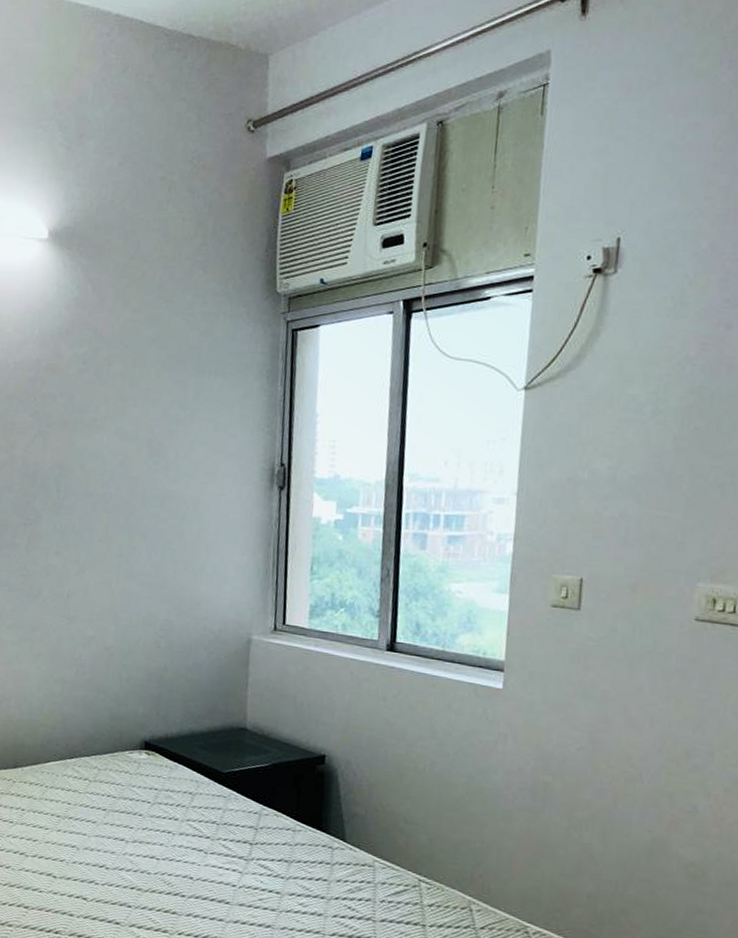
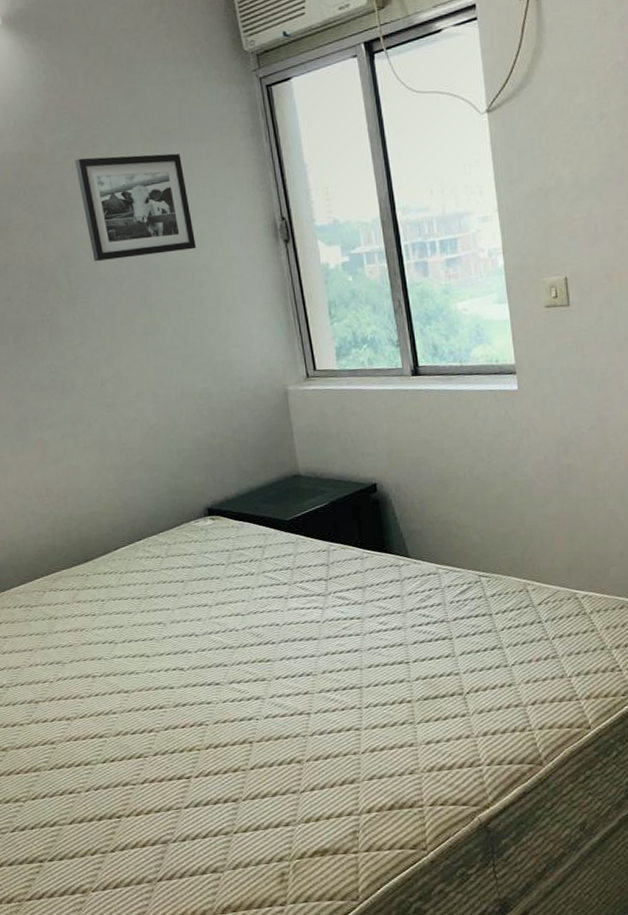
picture frame: none [85,374,192,480] -> present [74,153,196,262]

